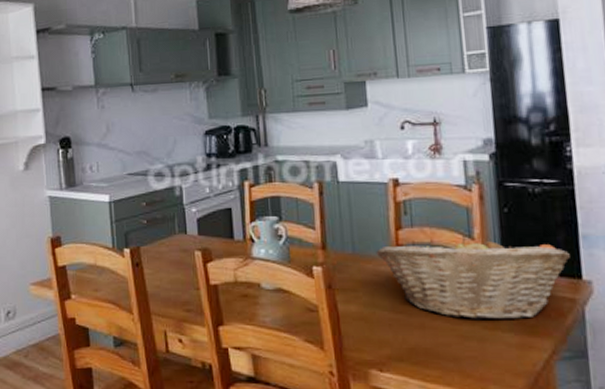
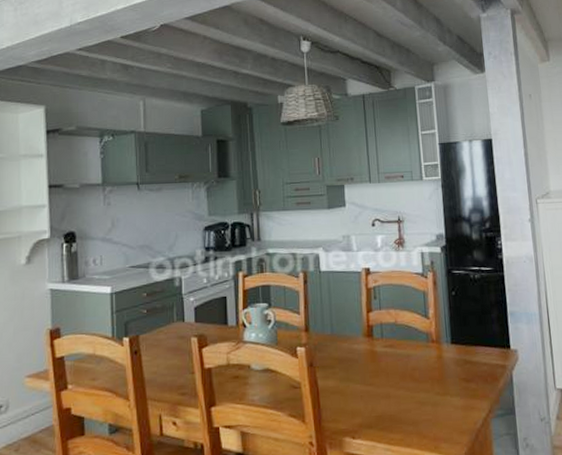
fruit basket: present [376,234,570,320] -> none [350,315,501,388]

